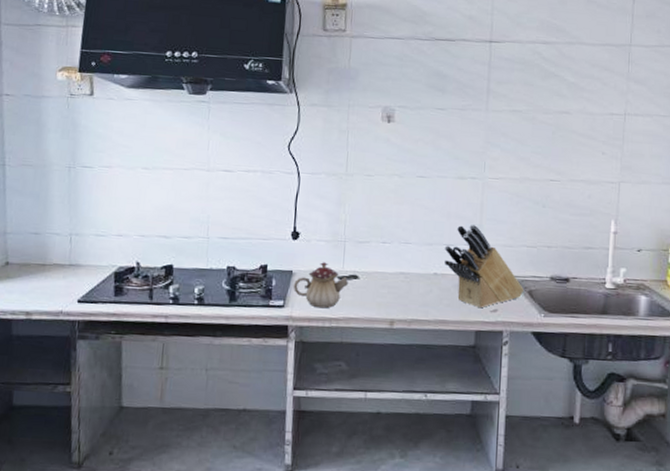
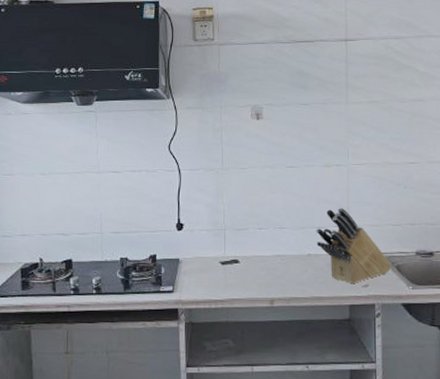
teapot: present [293,262,348,309] -> none [180,249,230,292]

